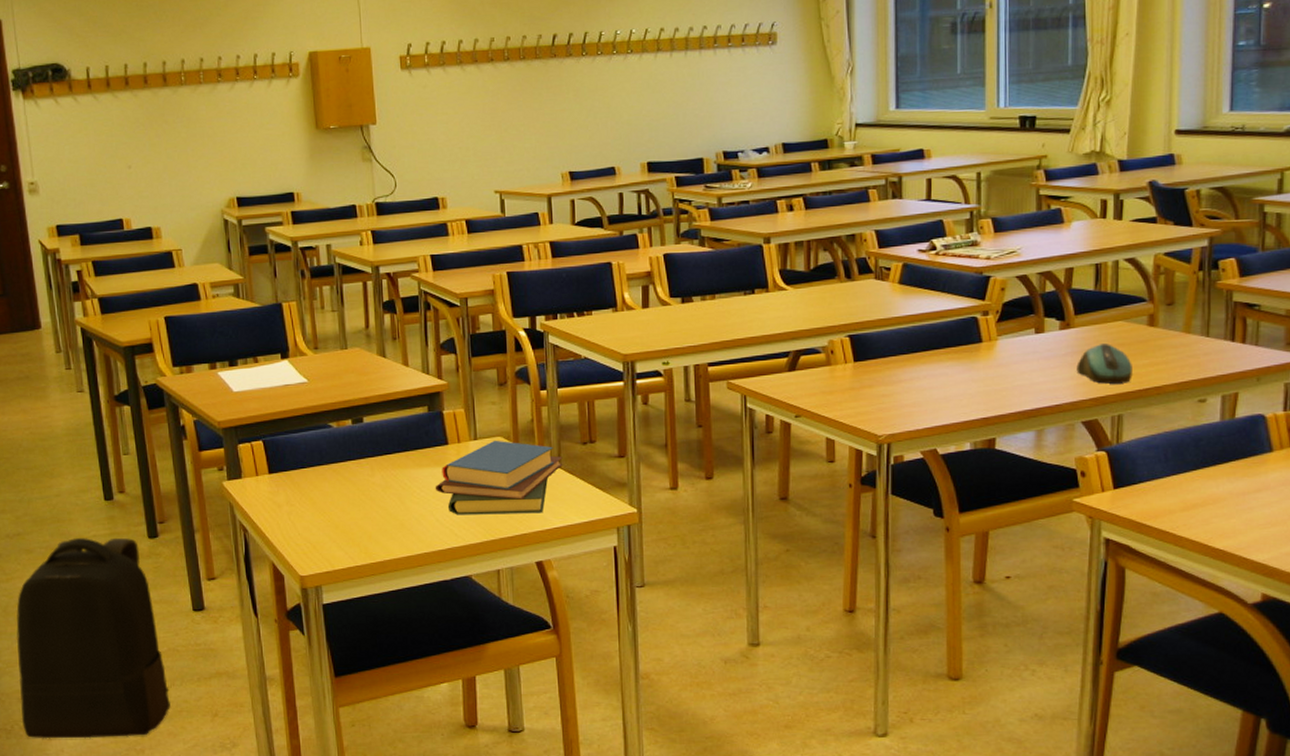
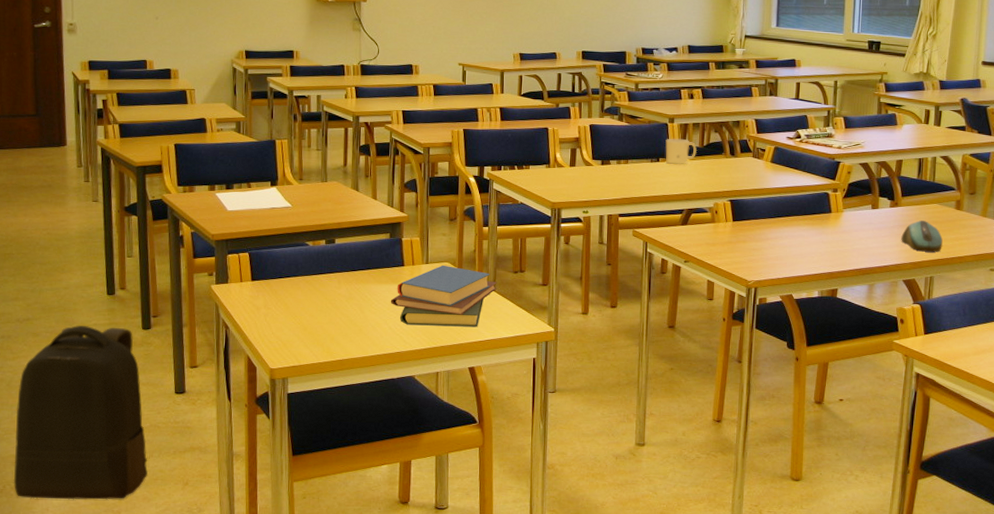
mug: none [761,262,803,296] -> present [665,138,698,165]

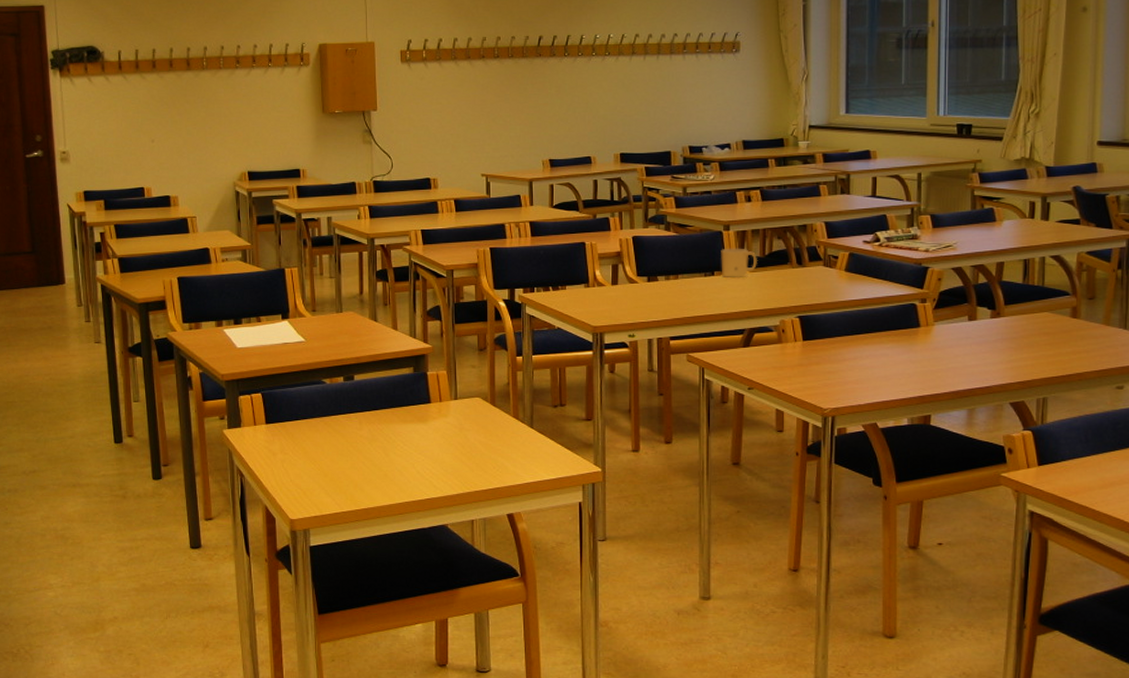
backpack: present [13,326,148,500] -> none [27,477,165,664]
book: present [390,265,497,326] -> none [417,400,535,469]
computer mouse: present [901,220,943,252] -> none [1005,332,1056,369]

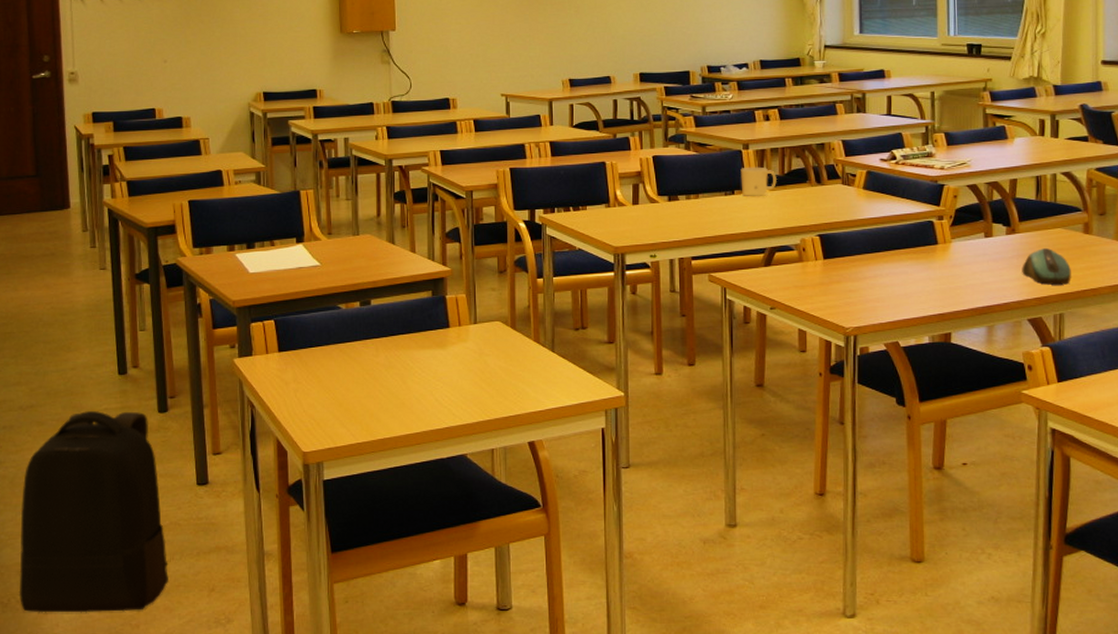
backpack: none [27,477,165,664] -> present [18,411,169,613]
computer mouse: none [1005,332,1056,369] -> present [1022,248,1071,285]

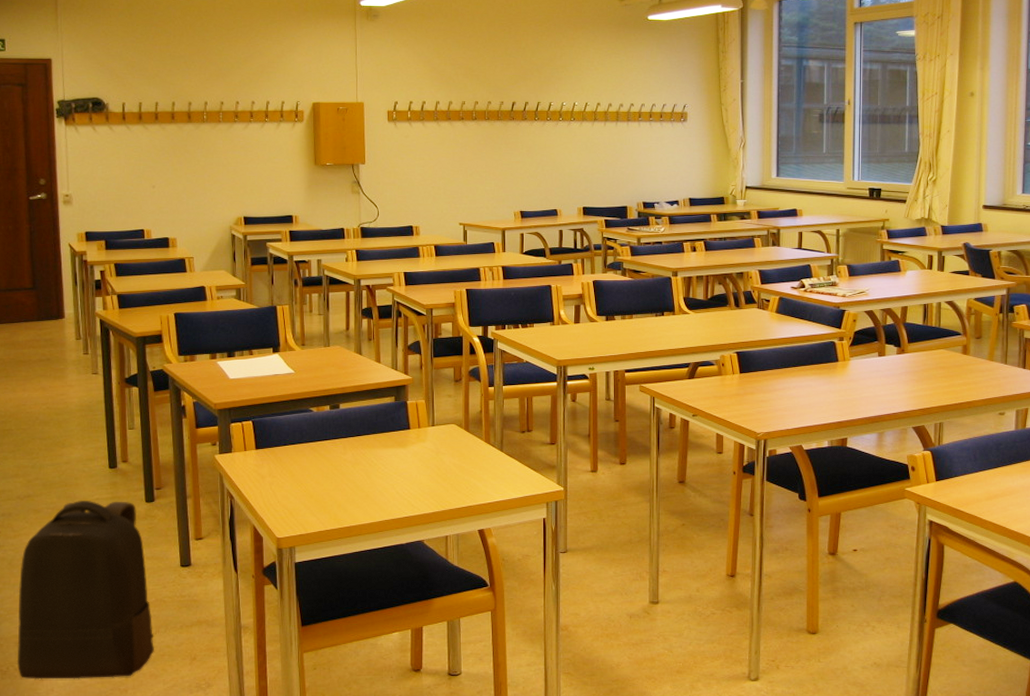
mug: present [740,166,778,197] -> none [670,291,702,319]
computer mouse: present [1022,248,1071,285] -> none [909,367,951,398]

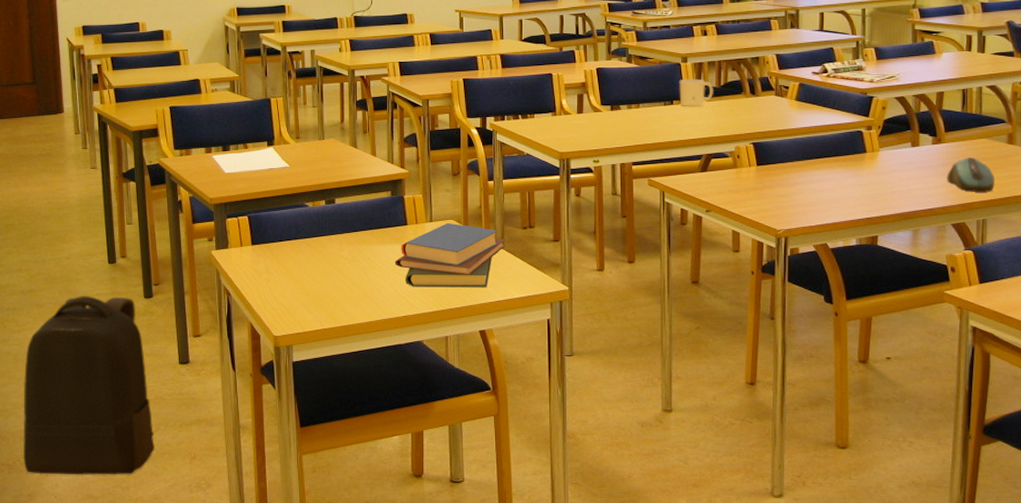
book: none [397,426,504,489] -> present [394,222,506,287]
mug: none [670,291,702,319] -> present [679,78,714,107]
computer mouse: none [909,367,951,398] -> present [947,158,995,192]

